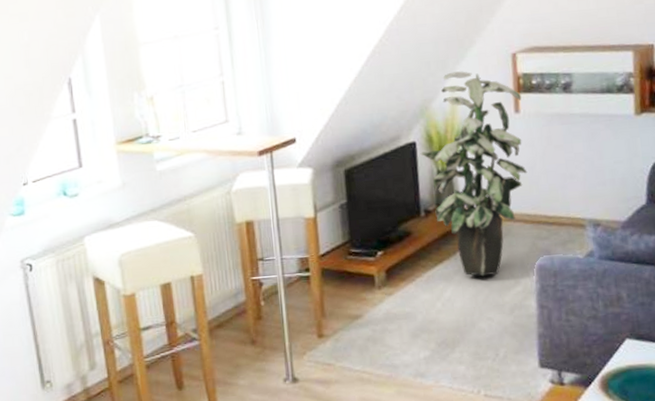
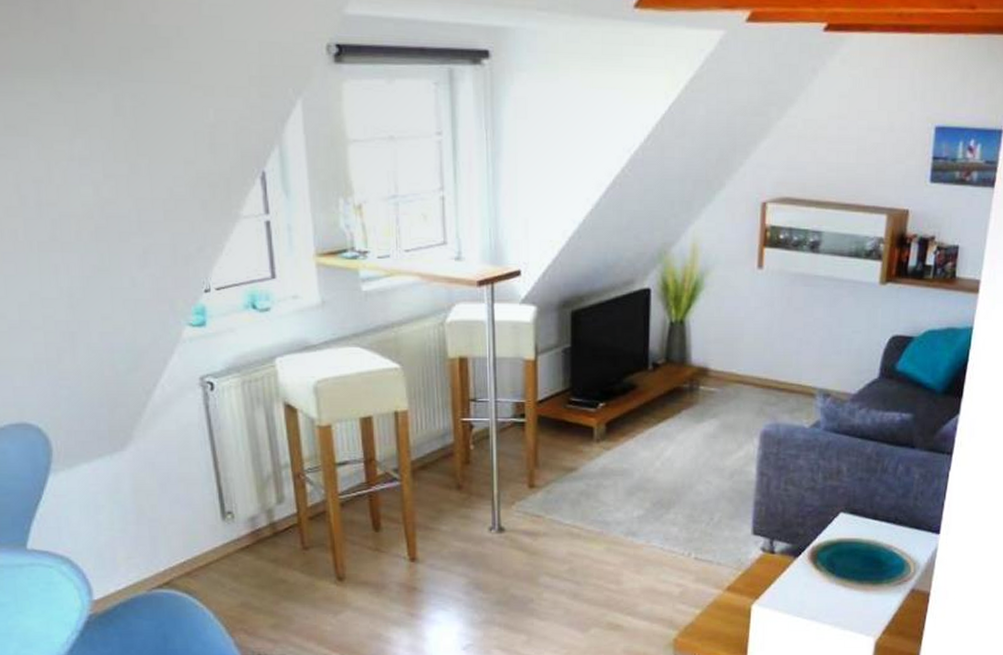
indoor plant: present [420,71,528,277] -> none [654,215,766,439]

